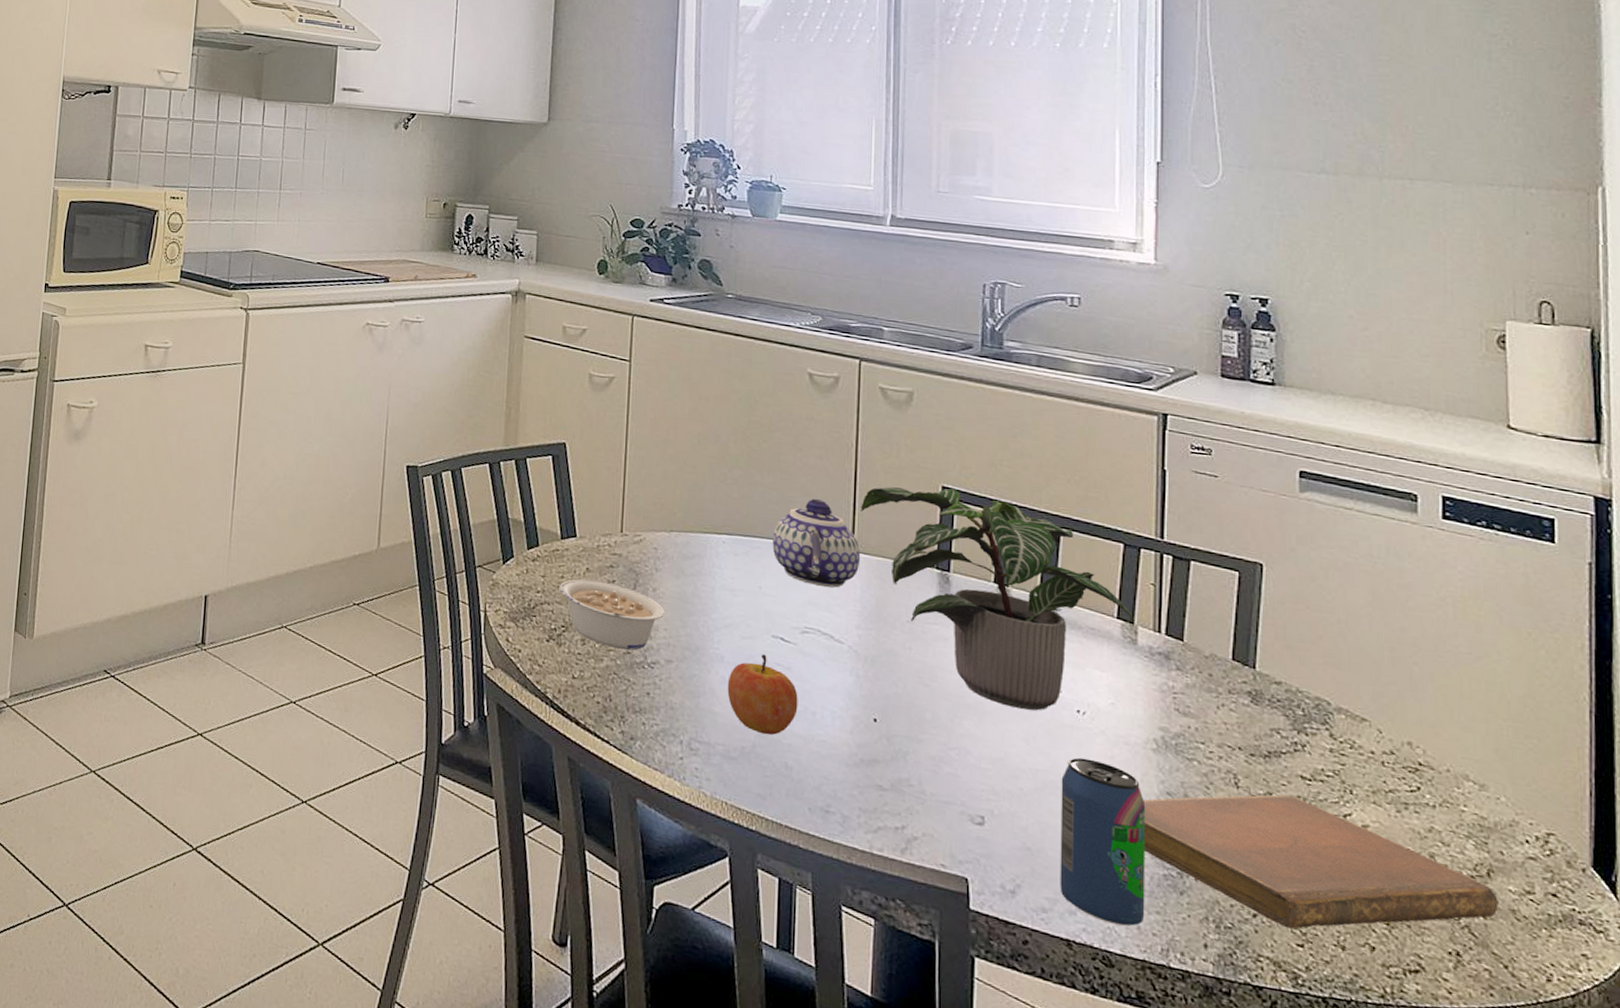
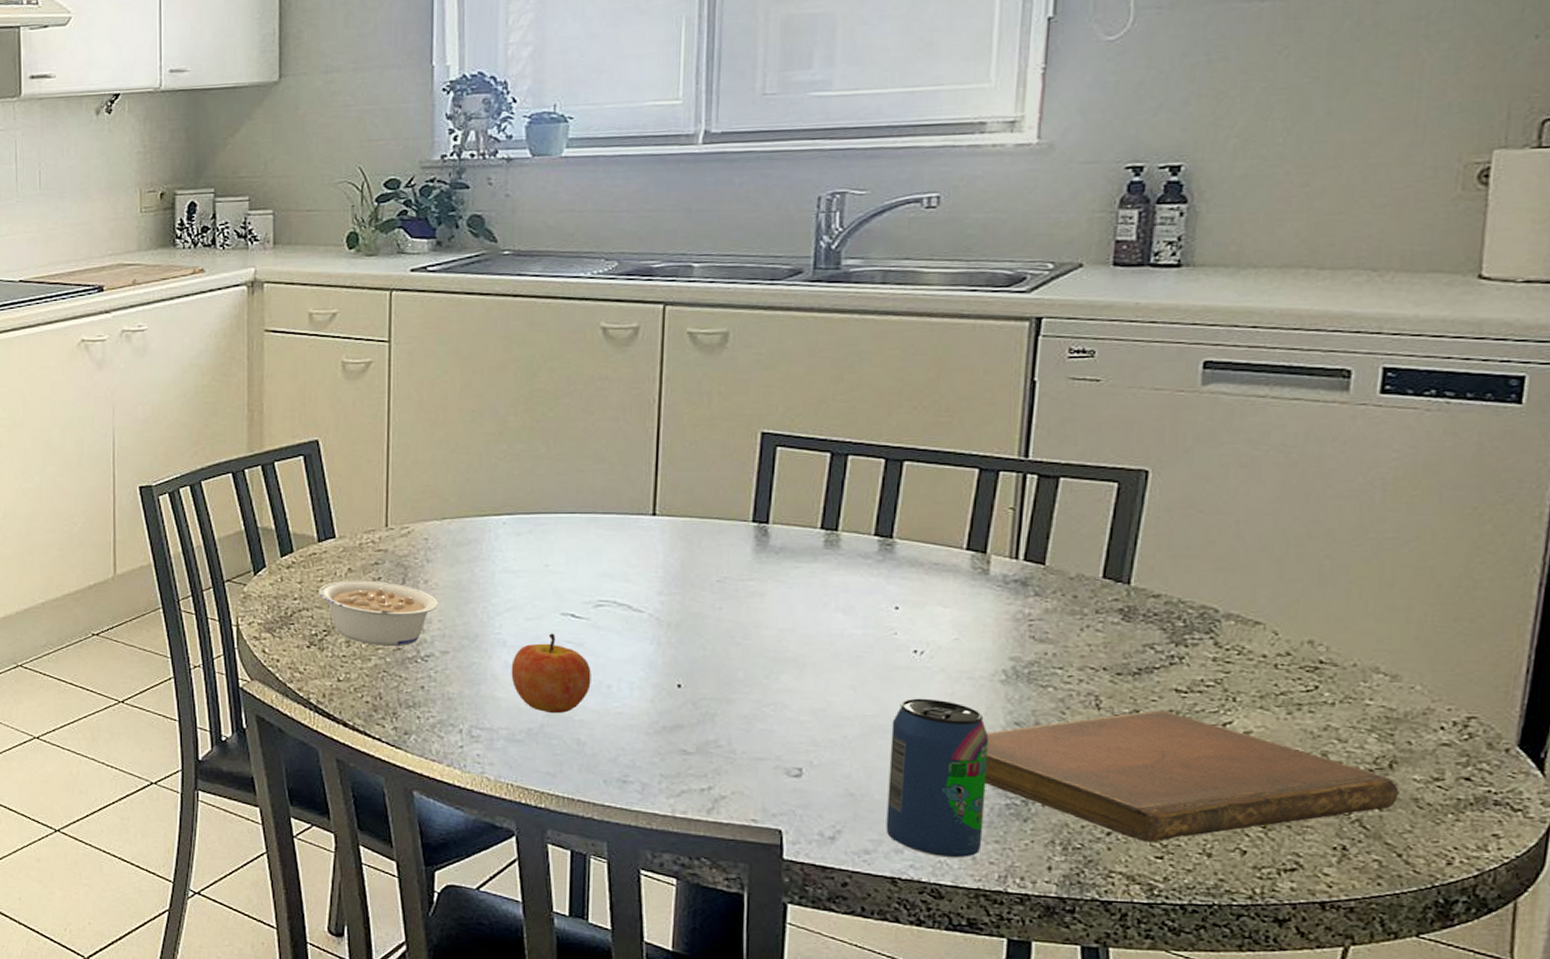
teapot: present [772,499,861,588] -> none [560,465,664,556]
potted plant: present [861,487,1135,711] -> none [664,433,988,656]

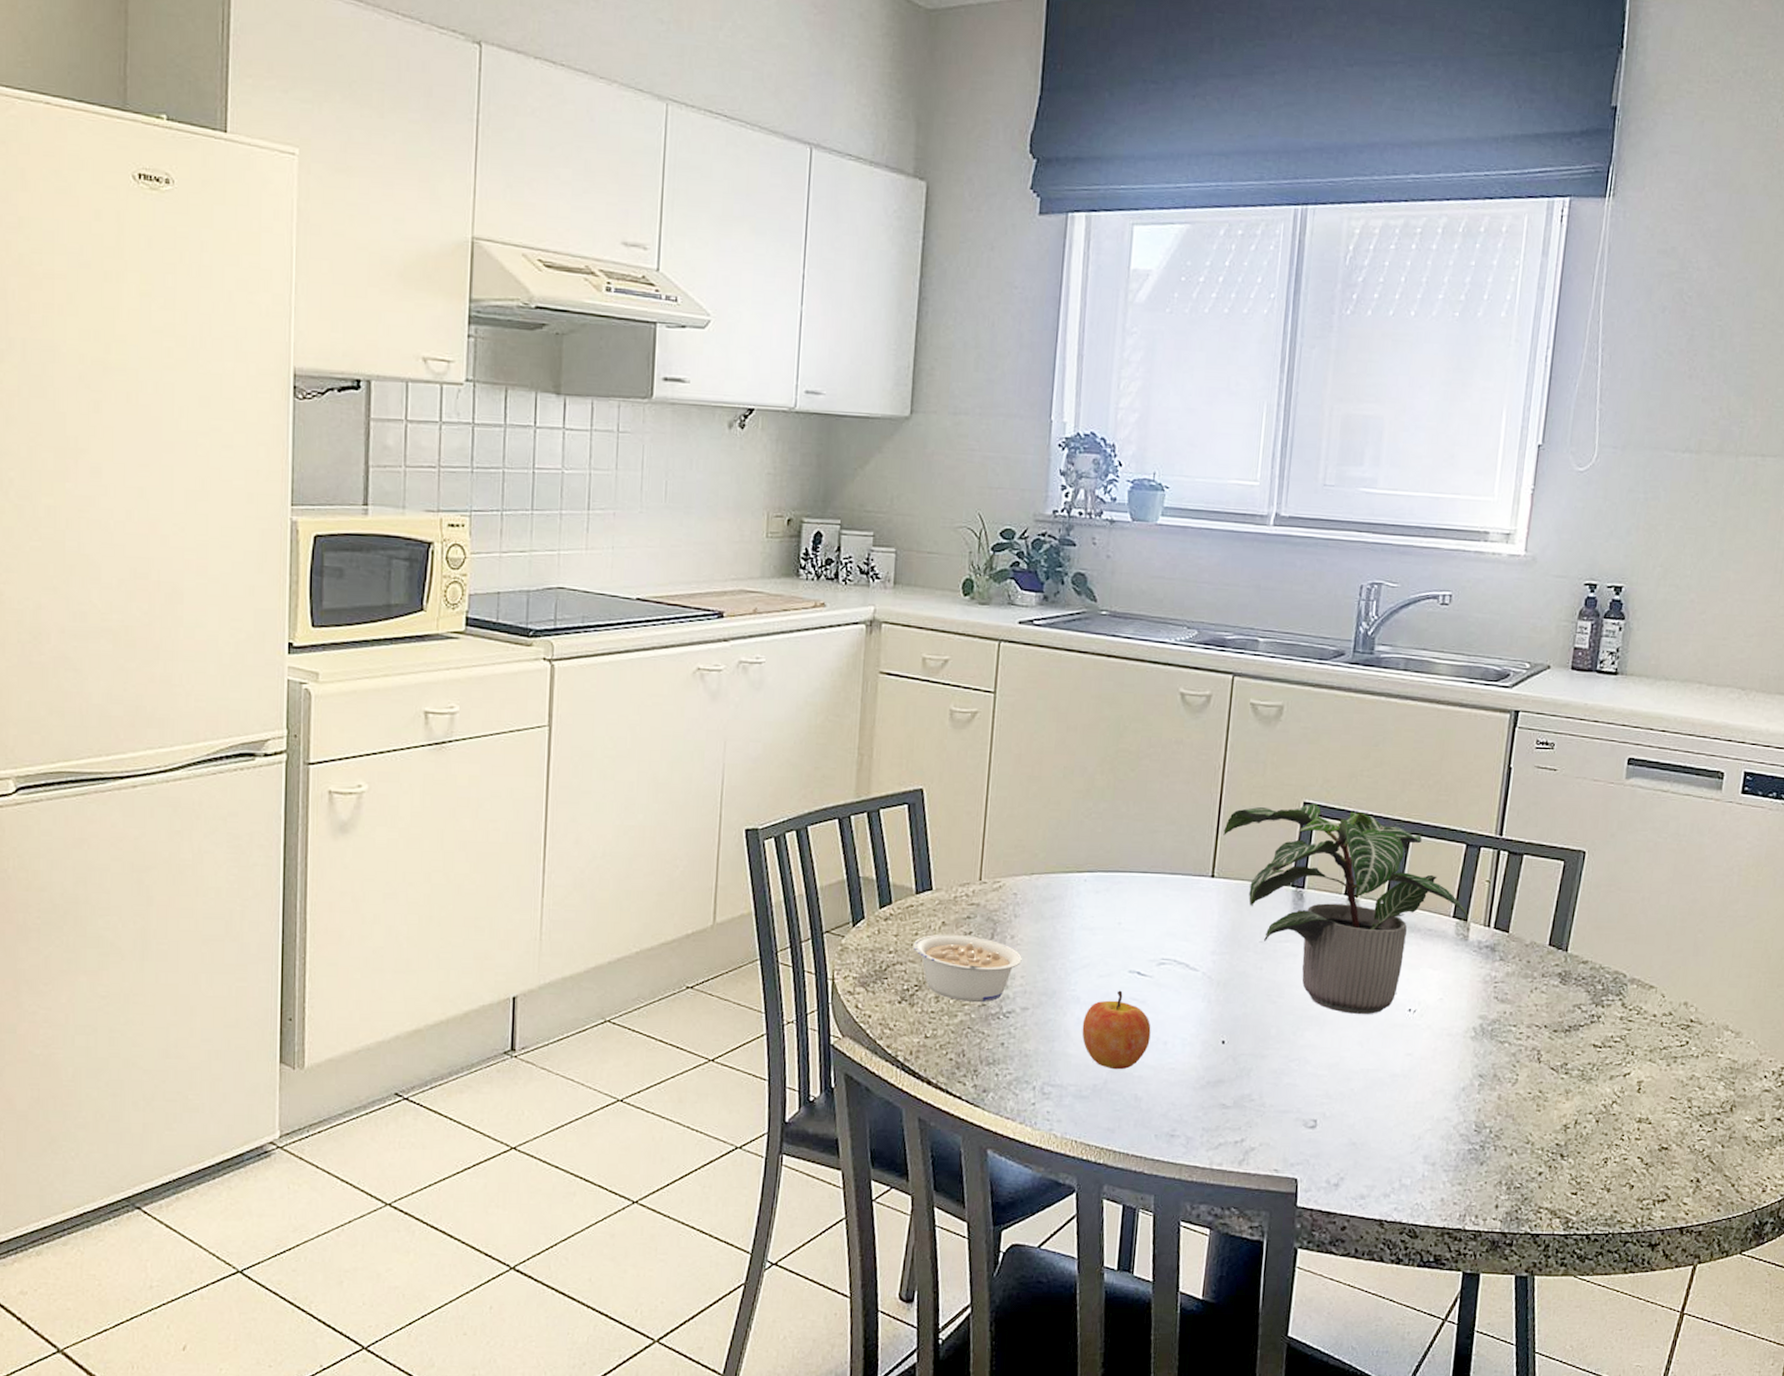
potted plant: none [664,433,988,656] -> present [1223,803,1469,1014]
beverage can: present [886,698,989,858] -> none [1378,1053,1460,1200]
notebook: present [984,710,1399,843] -> none [1454,1063,1736,1181]

